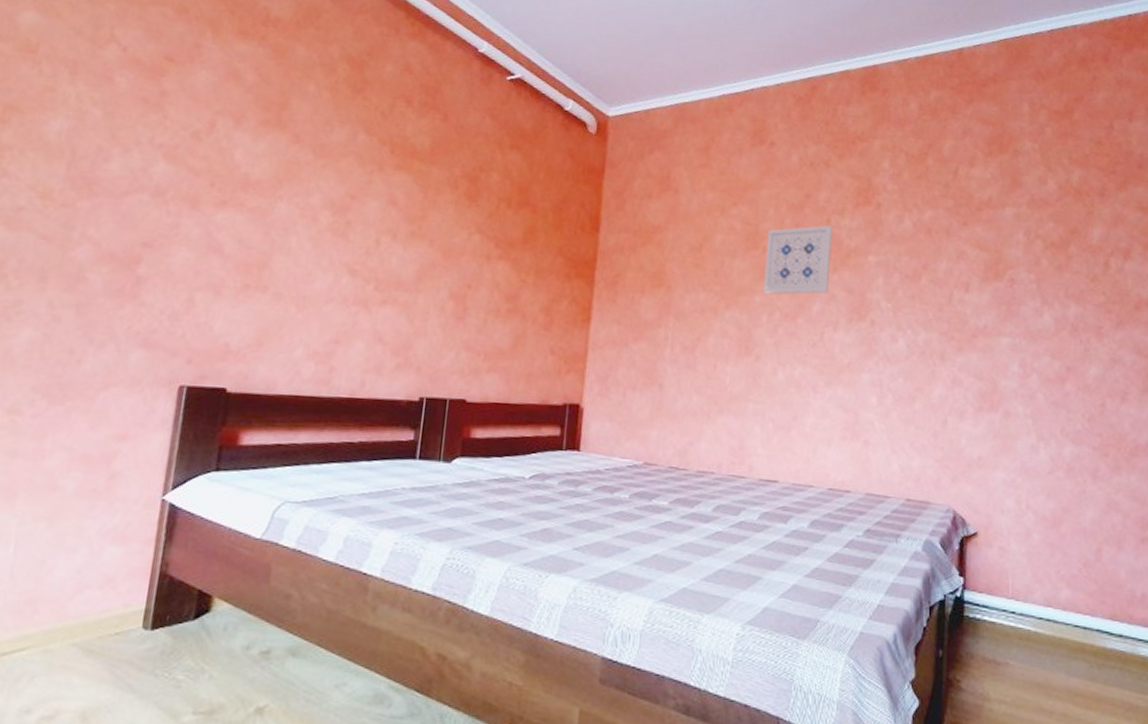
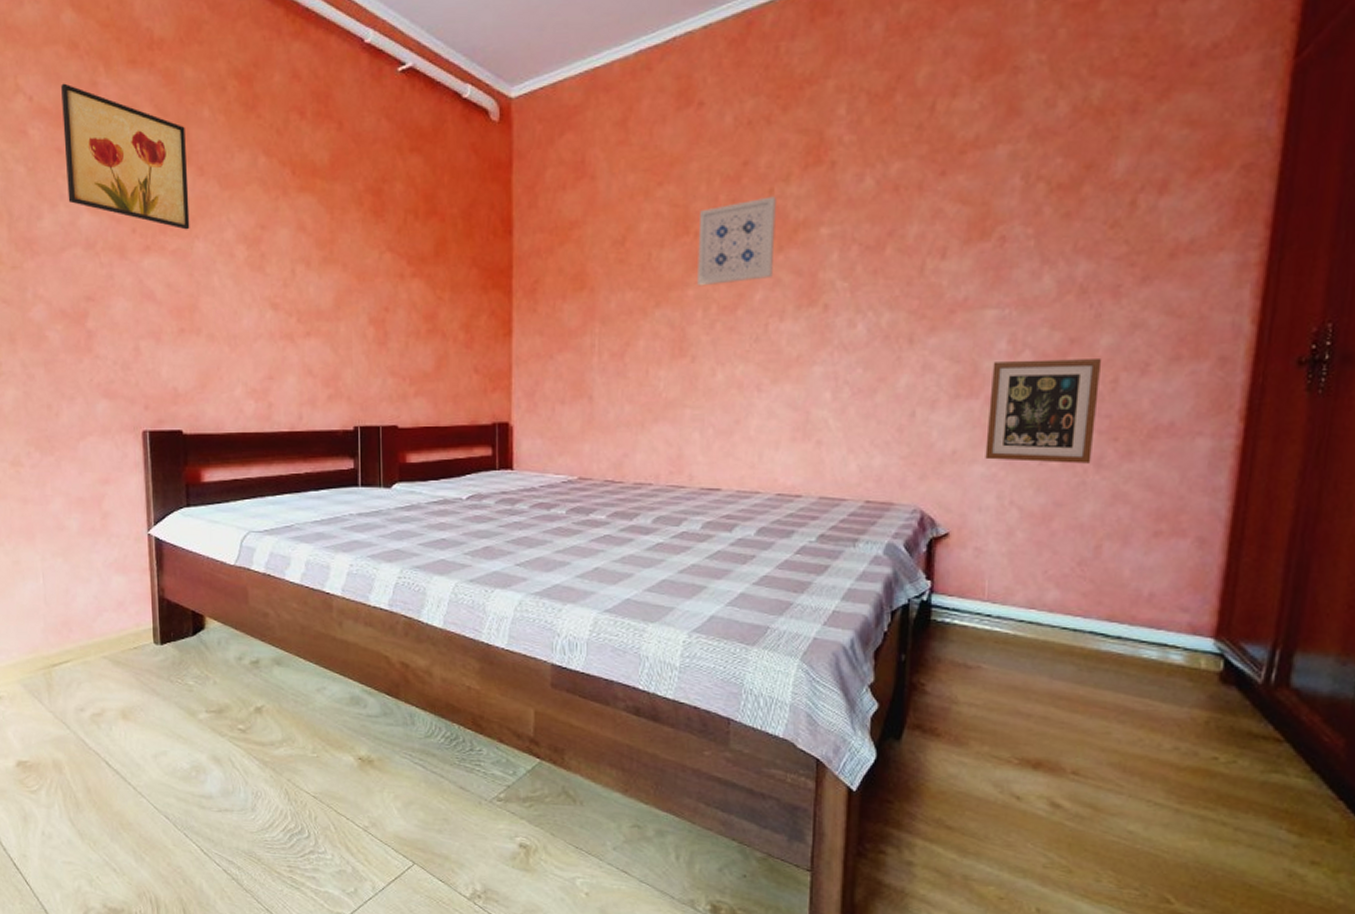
wall art: none [144,41,287,191] -> present [61,83,190,230]
picture frame: none [1005,381,1092,475] -> present [985,359,1102,464]

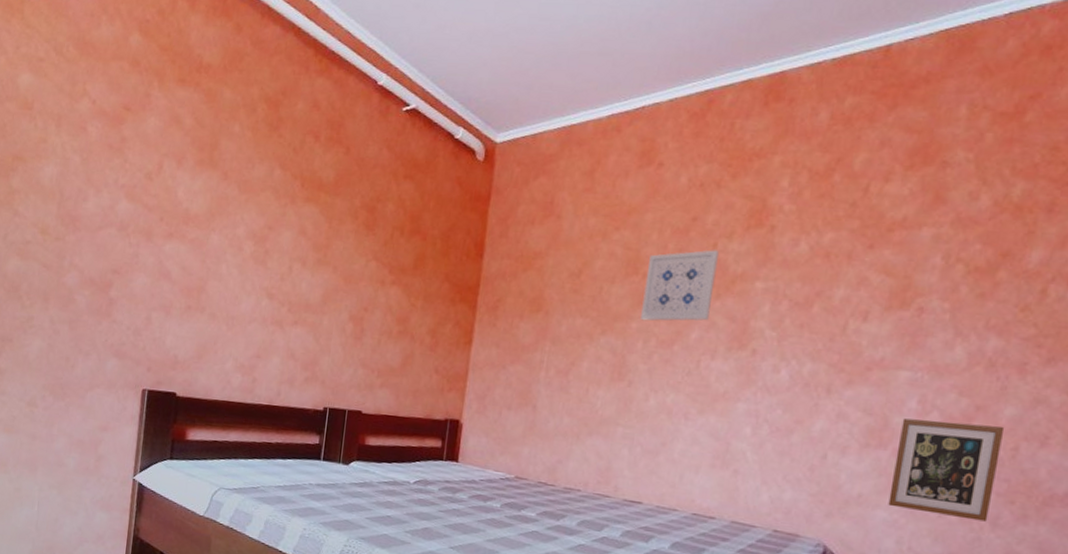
wall art: present [61,83,190,230] -> none [111,92,217,224]

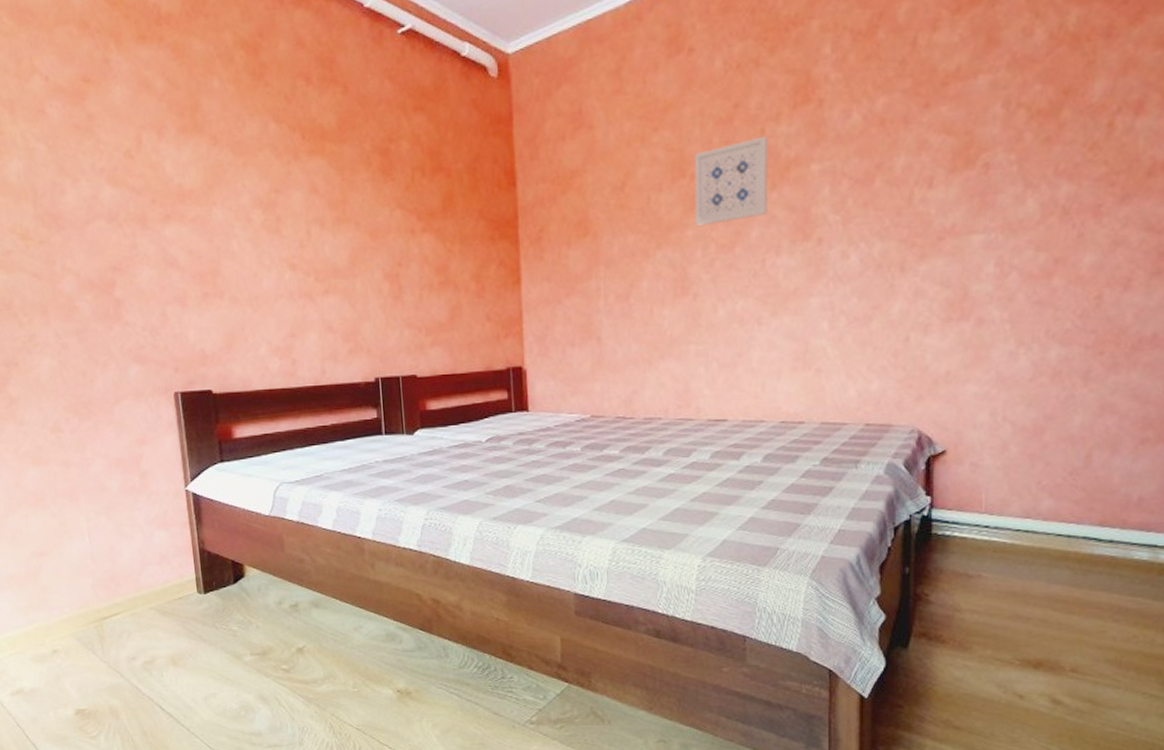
picture frame: present [888,418,1005,522] -> none [977,277,1086,379]

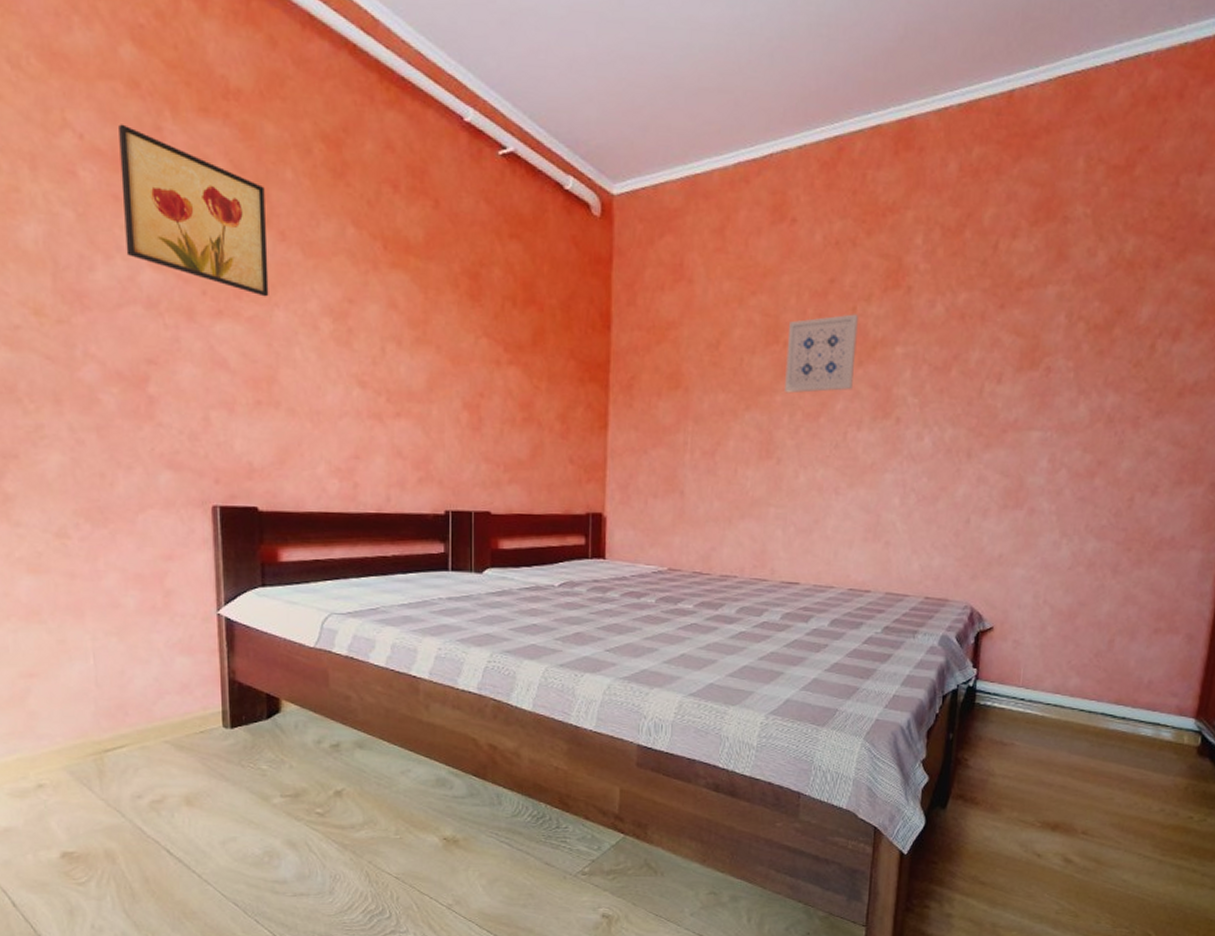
wall art: none [75,61,207,198] -> present [119,124,269,297]

